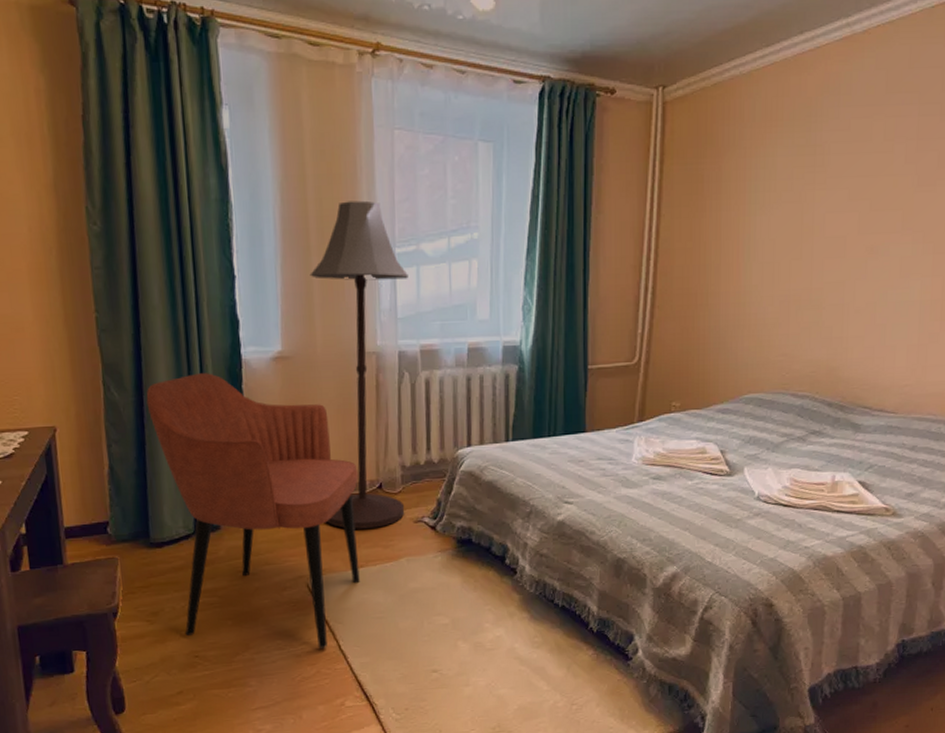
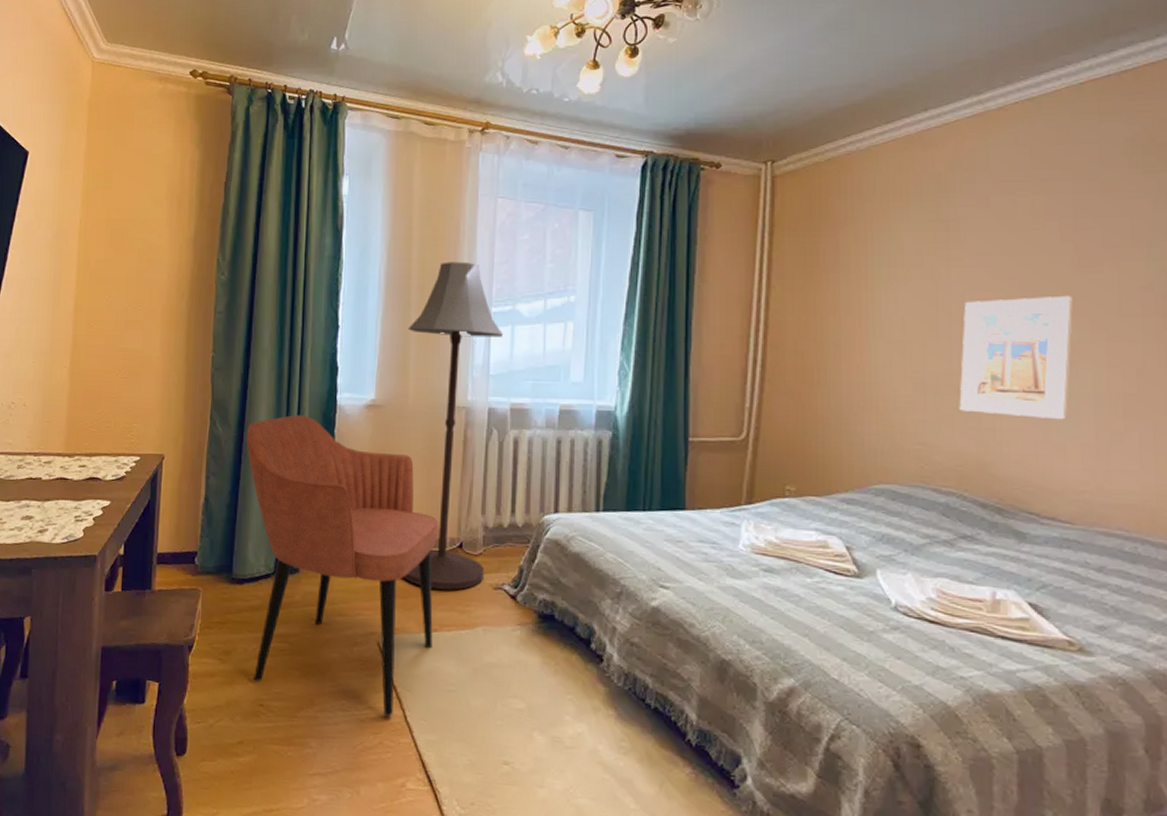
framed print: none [815,213,910,326] -> present [959,295,1073,420]

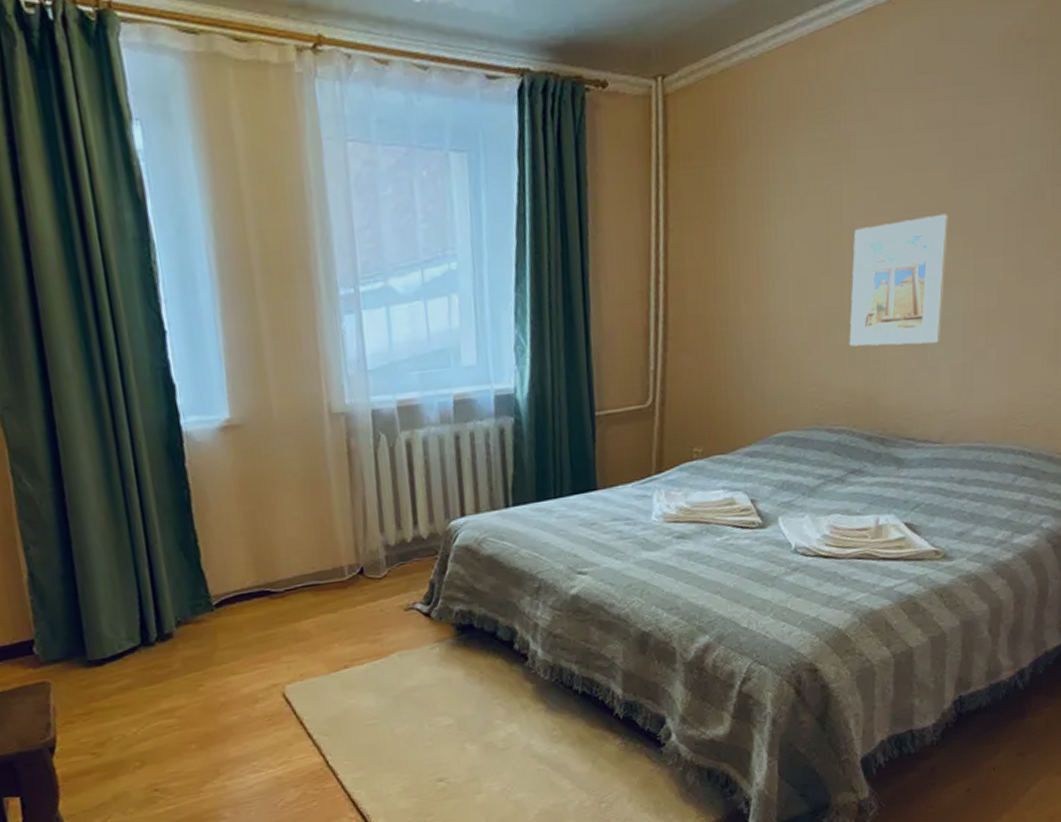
armchair: present [246,415,439,718] -> none [67,451,346,768]
floor lamp: present [403,262,503,590] -> none [257,230,393,624]

